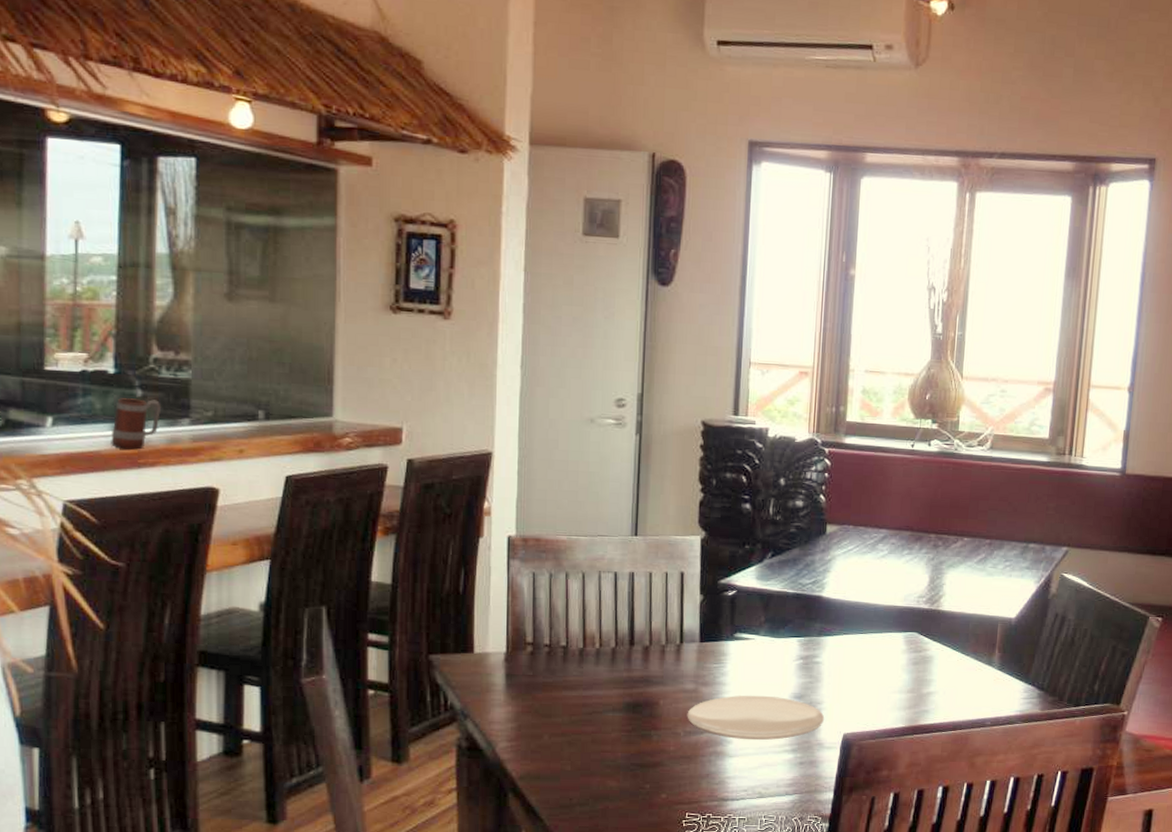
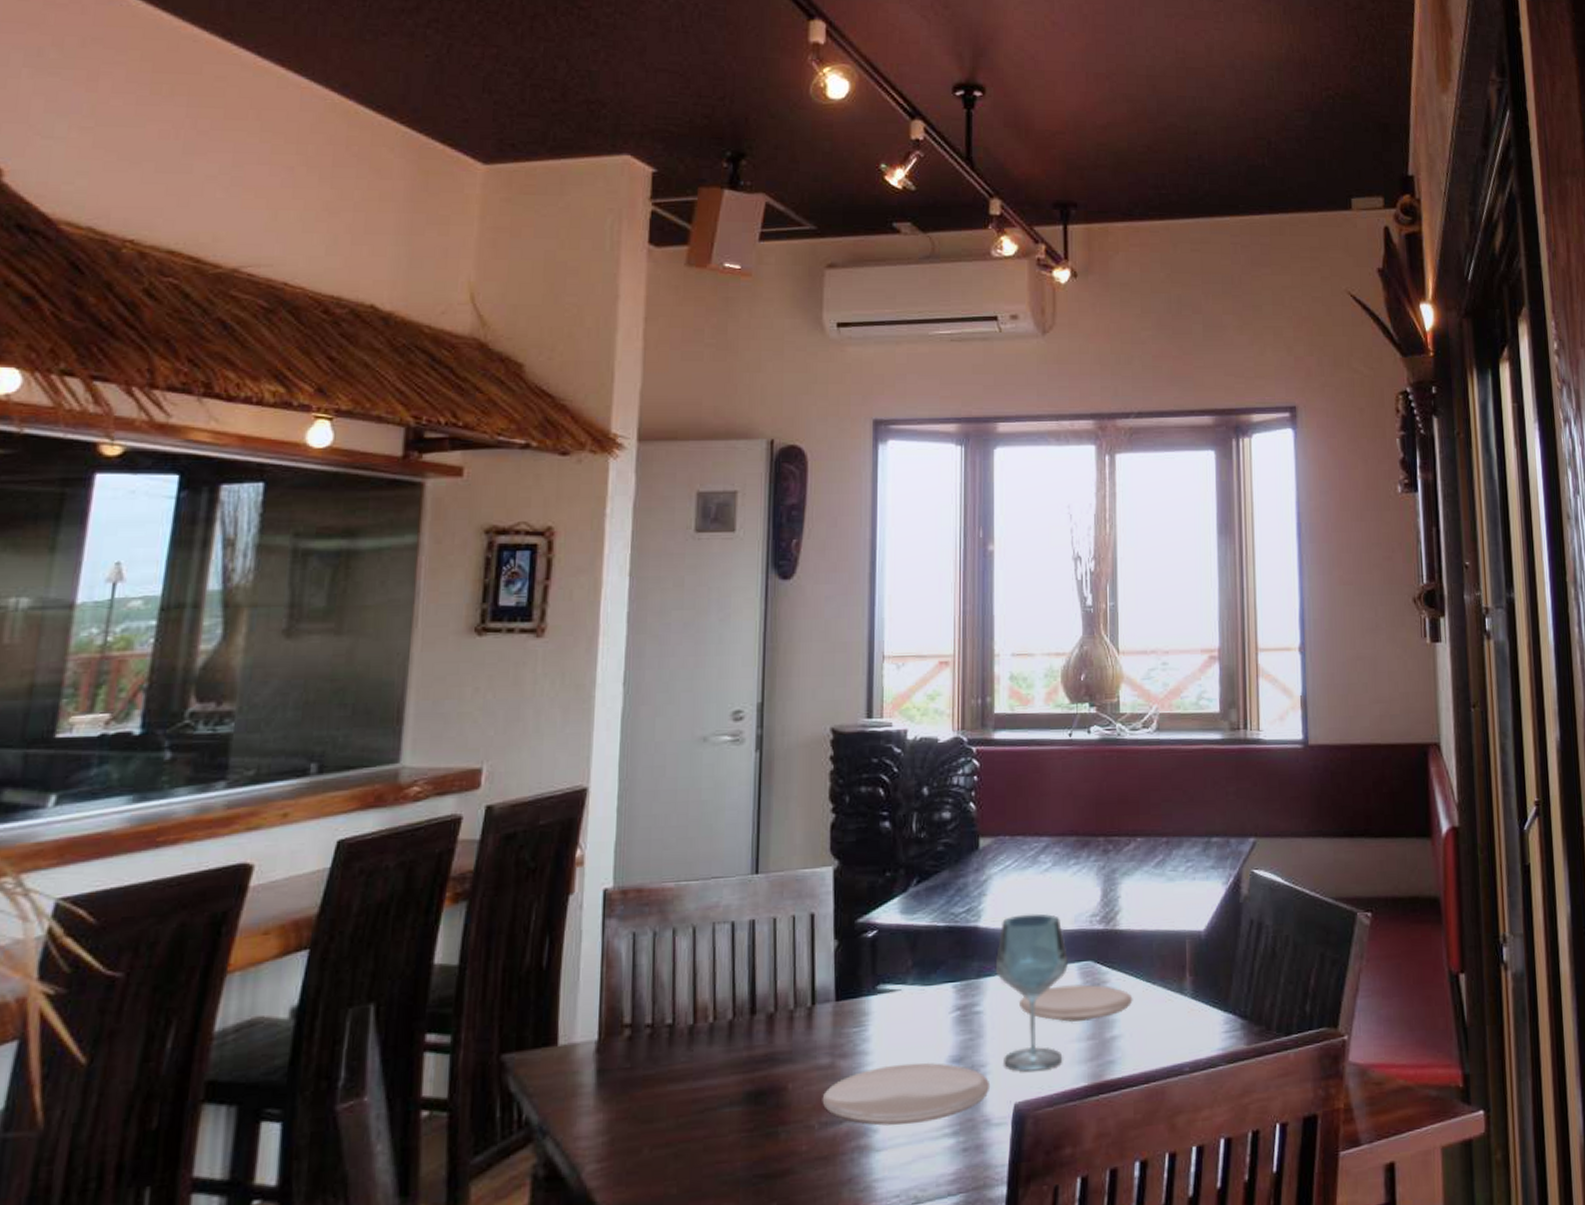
beer mug: present [111,398,160,450] -> none [125,762,192,826]
wine glass: none [834,590,897,711] -> present [995,913,1069,1071]
plate: none [852,649,949,678] -> present [1018,984,1133,1022]

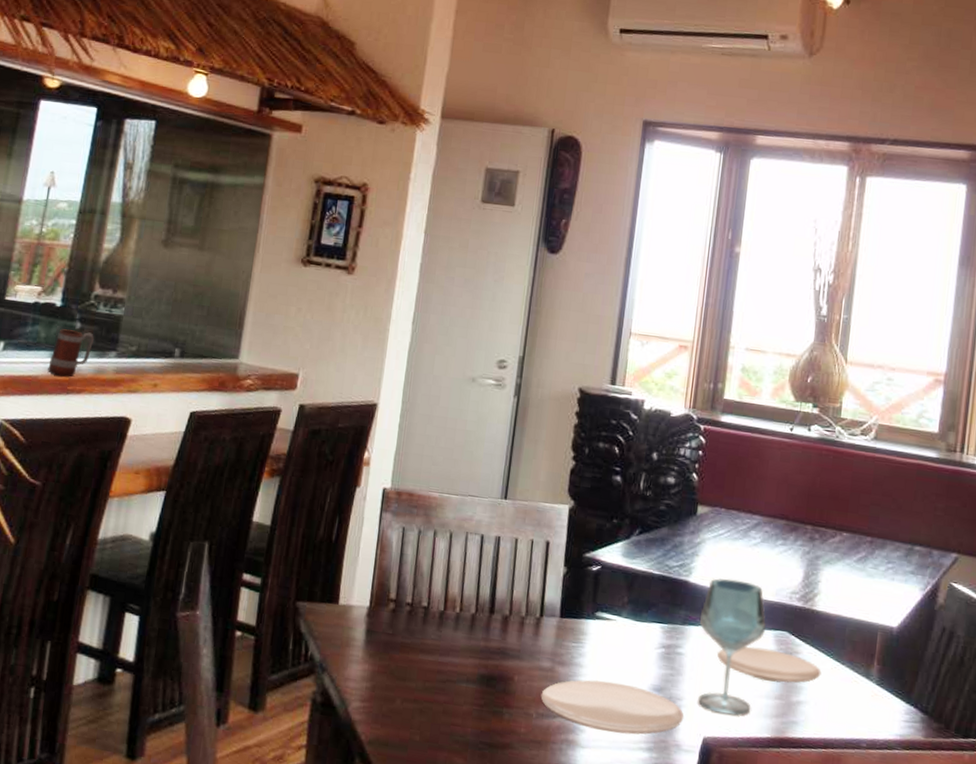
beer mug: none [125,762,192,826] -> present [48,329,94,377]

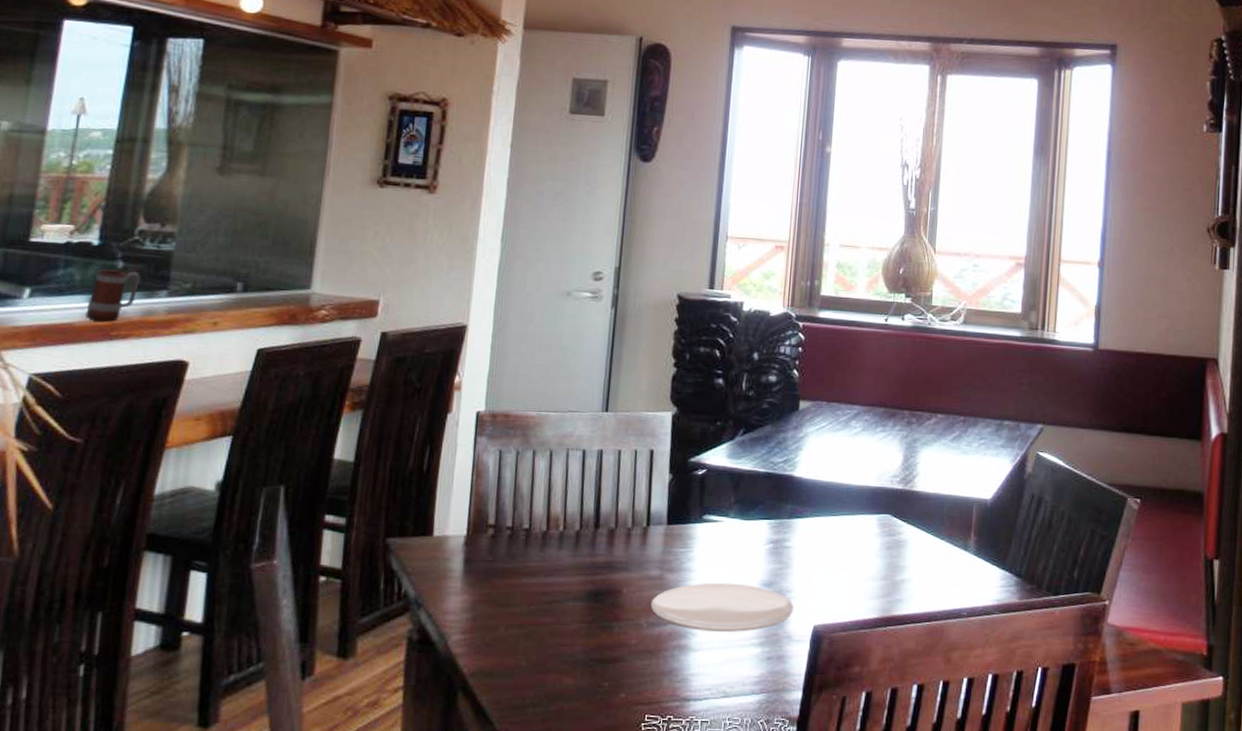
wine glass: present [698,578,767,715] -> none [805,469,870,601]
plate: present [716,646,822,683] -> none [823,532,923,564]

